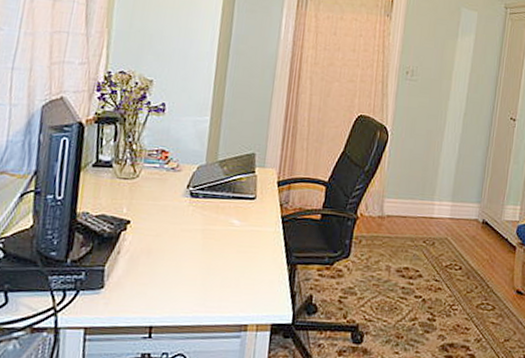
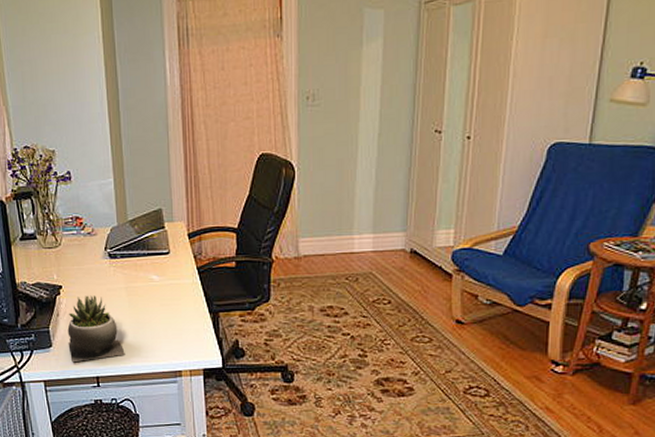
succulent plant: none [122,234,188,309] -> present [67,295,125,363]

